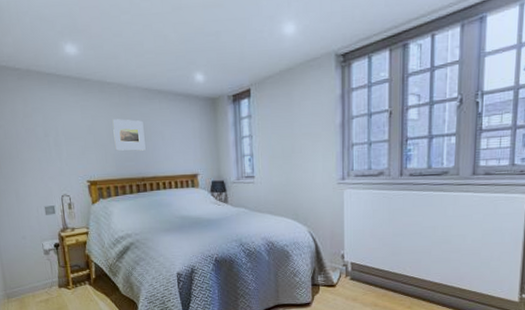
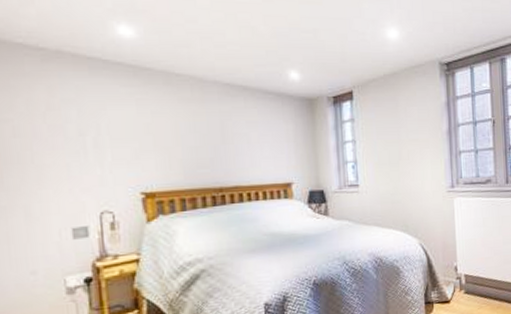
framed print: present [112,119,146,151] -> none [181,117,225,156]

